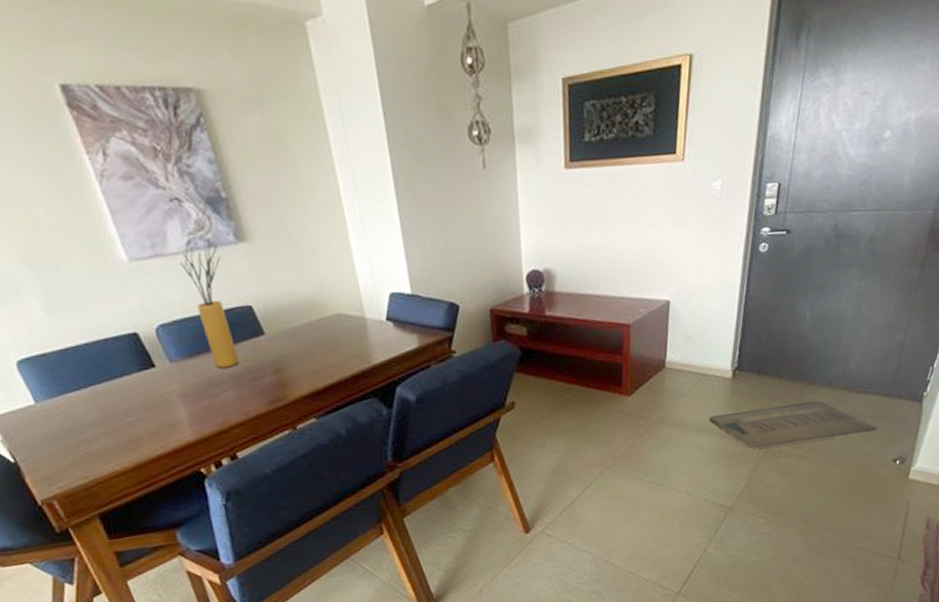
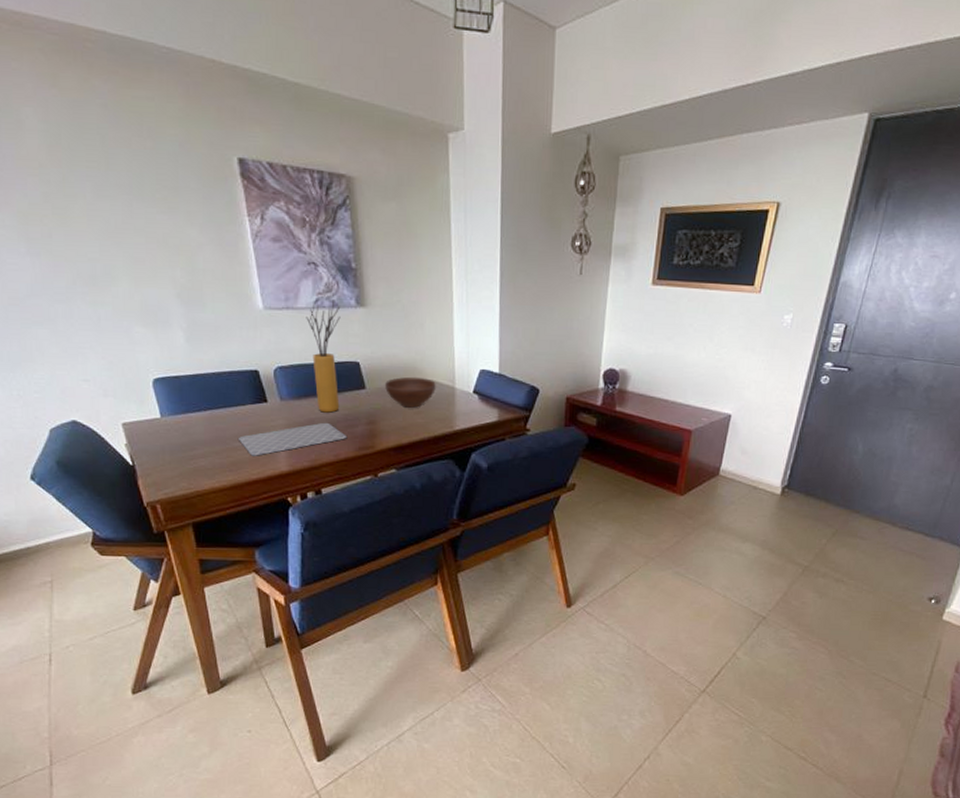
placemat: none [129,378,255,430] -> present [237,422,348,456]
bowl: none [284,312,344,348] -> present [384,376,436,408]
doormat: present [710,401,879,449] -> none [755,527,918,568]

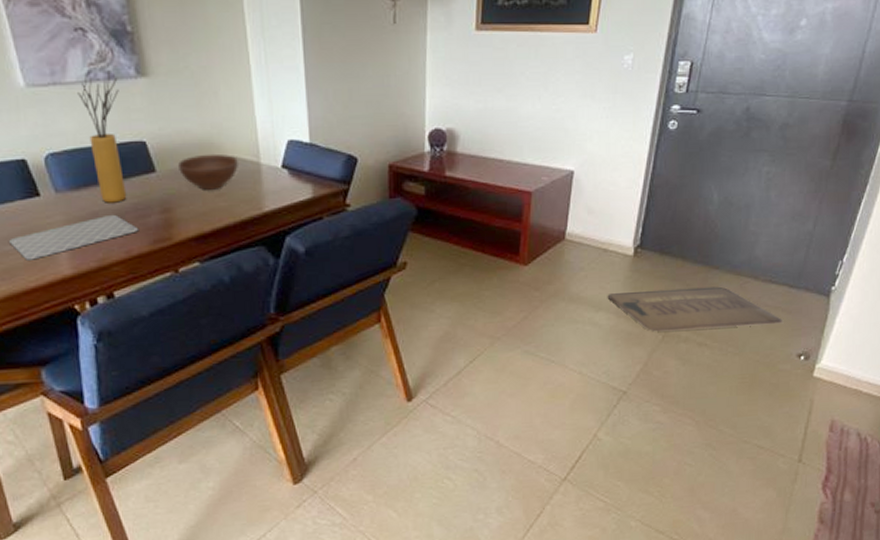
doormat: none [755,527,918,568] -> present [608,286,784,332]

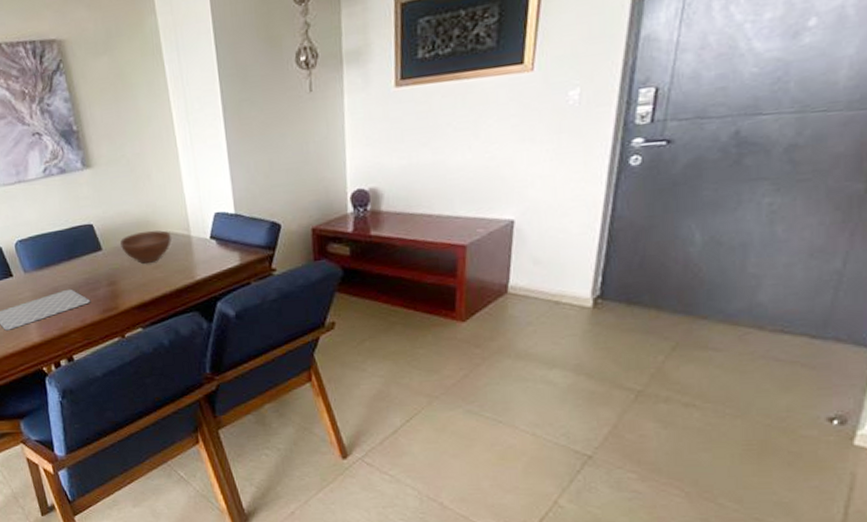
vase: present [77,70,127,203] -> none [37,166,80,280]
doormat: present [608,286,784,332] -> none [563,339,805,391]

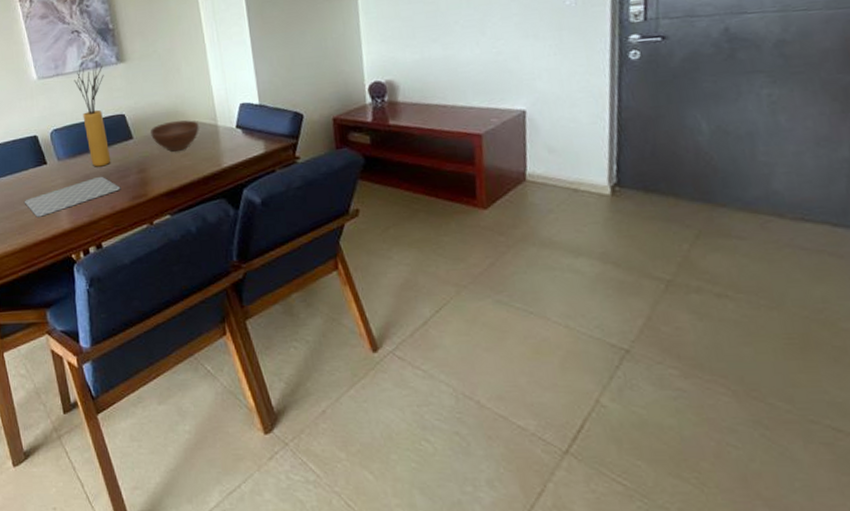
vase: none [37,166,80,280] -> present [74,60,111,167]

